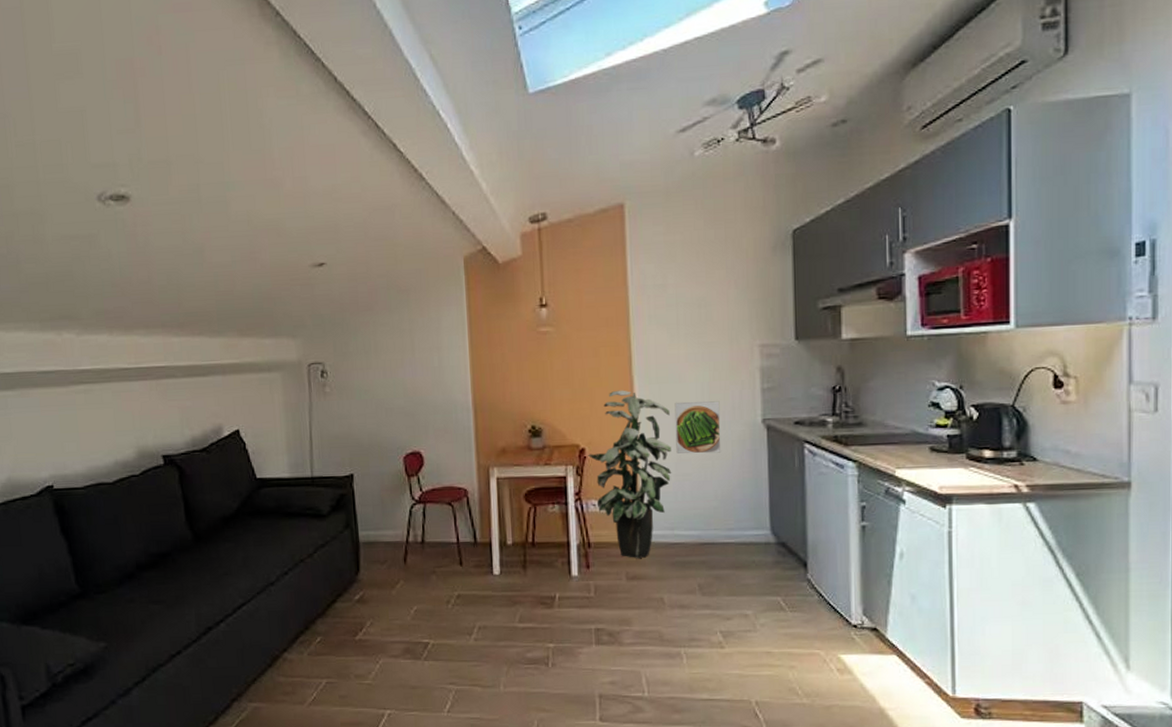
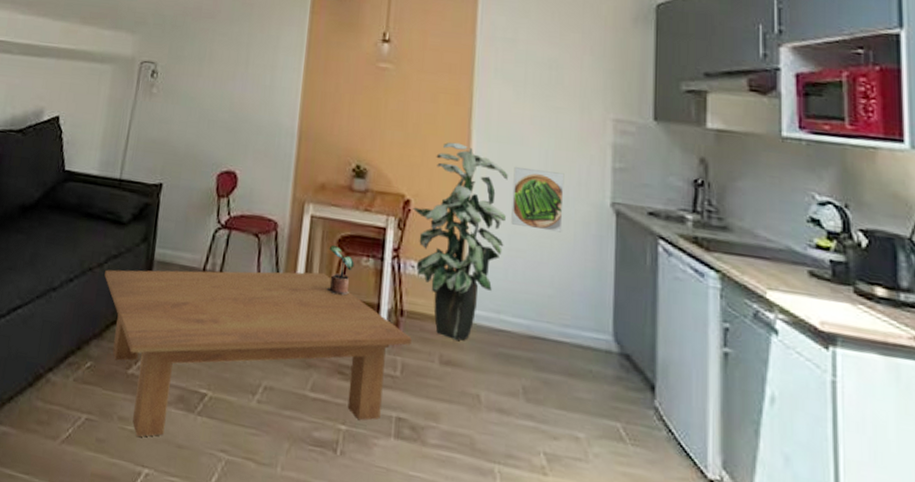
coffee table: none [316,524,601,688] -> present [104,269,412,437]
potted plant: none [517,499,542,541] -> present [325,244,354,296]

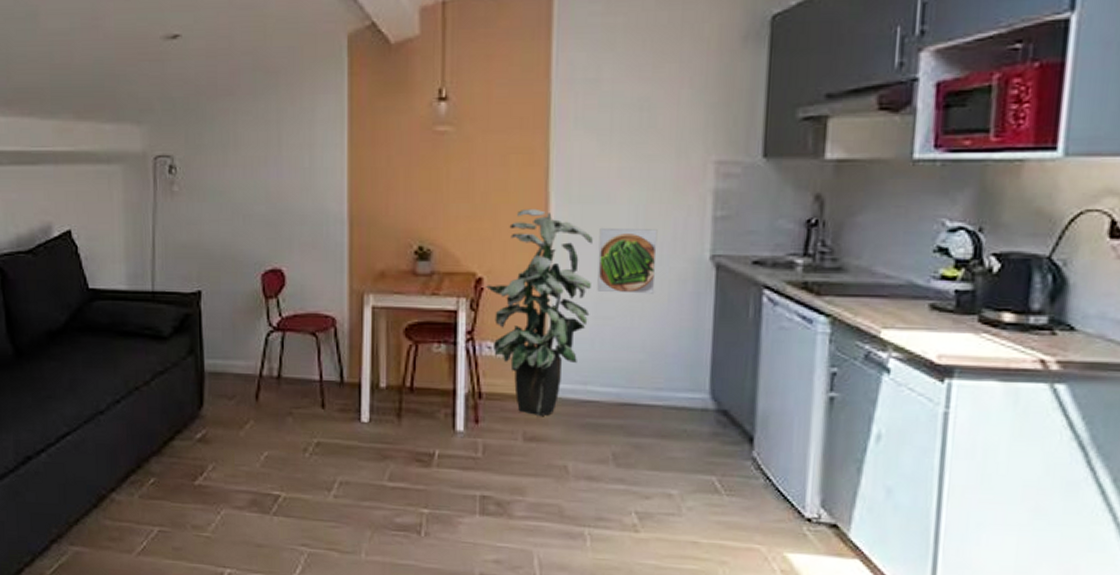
coffee table: present [104,269,412,437] -> none [153,364,492,542]
potted plant: present [325,244,354,296] -> none [395,334,425,385]

